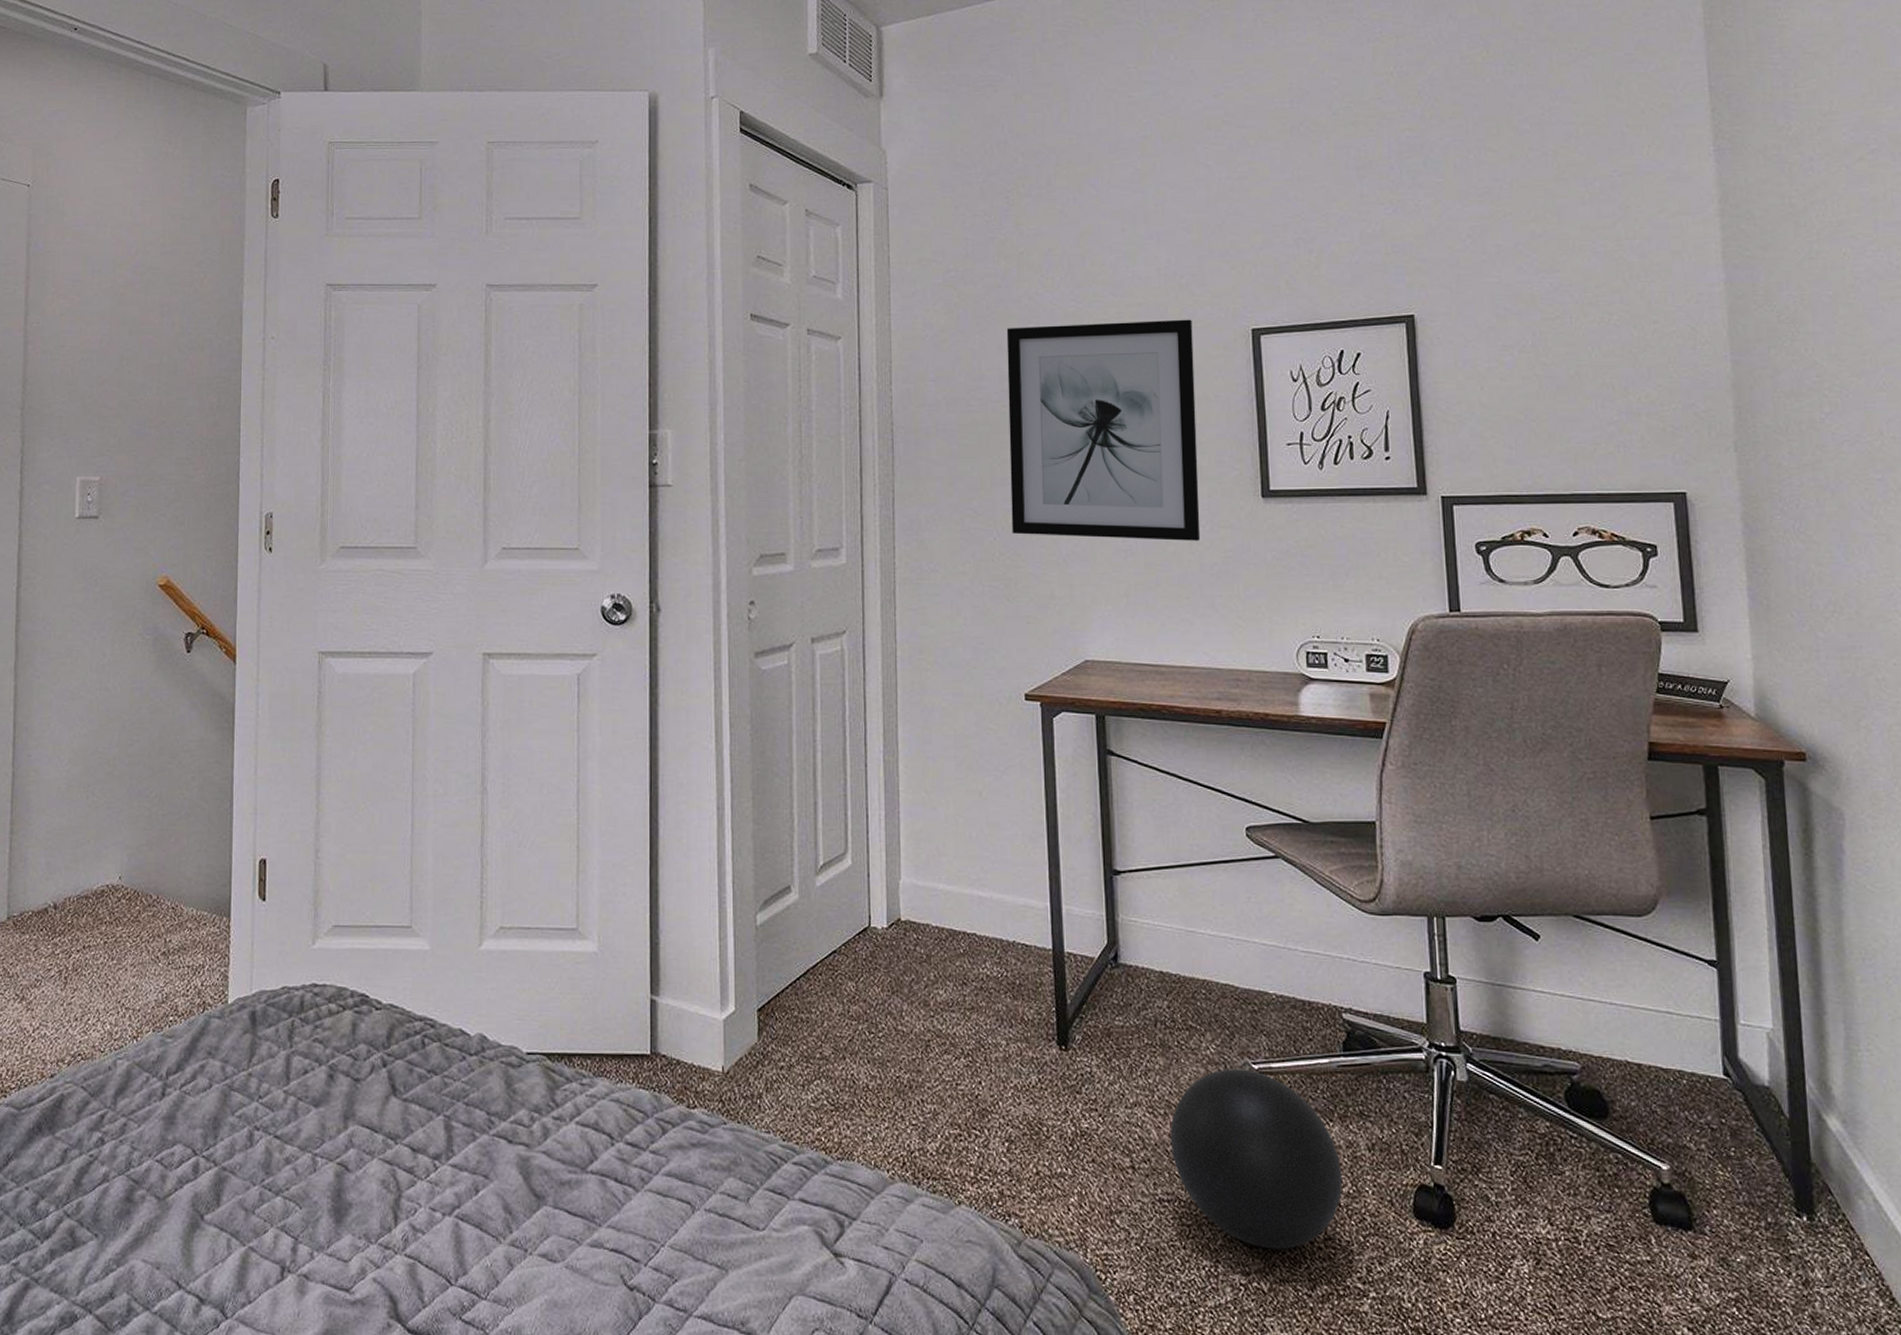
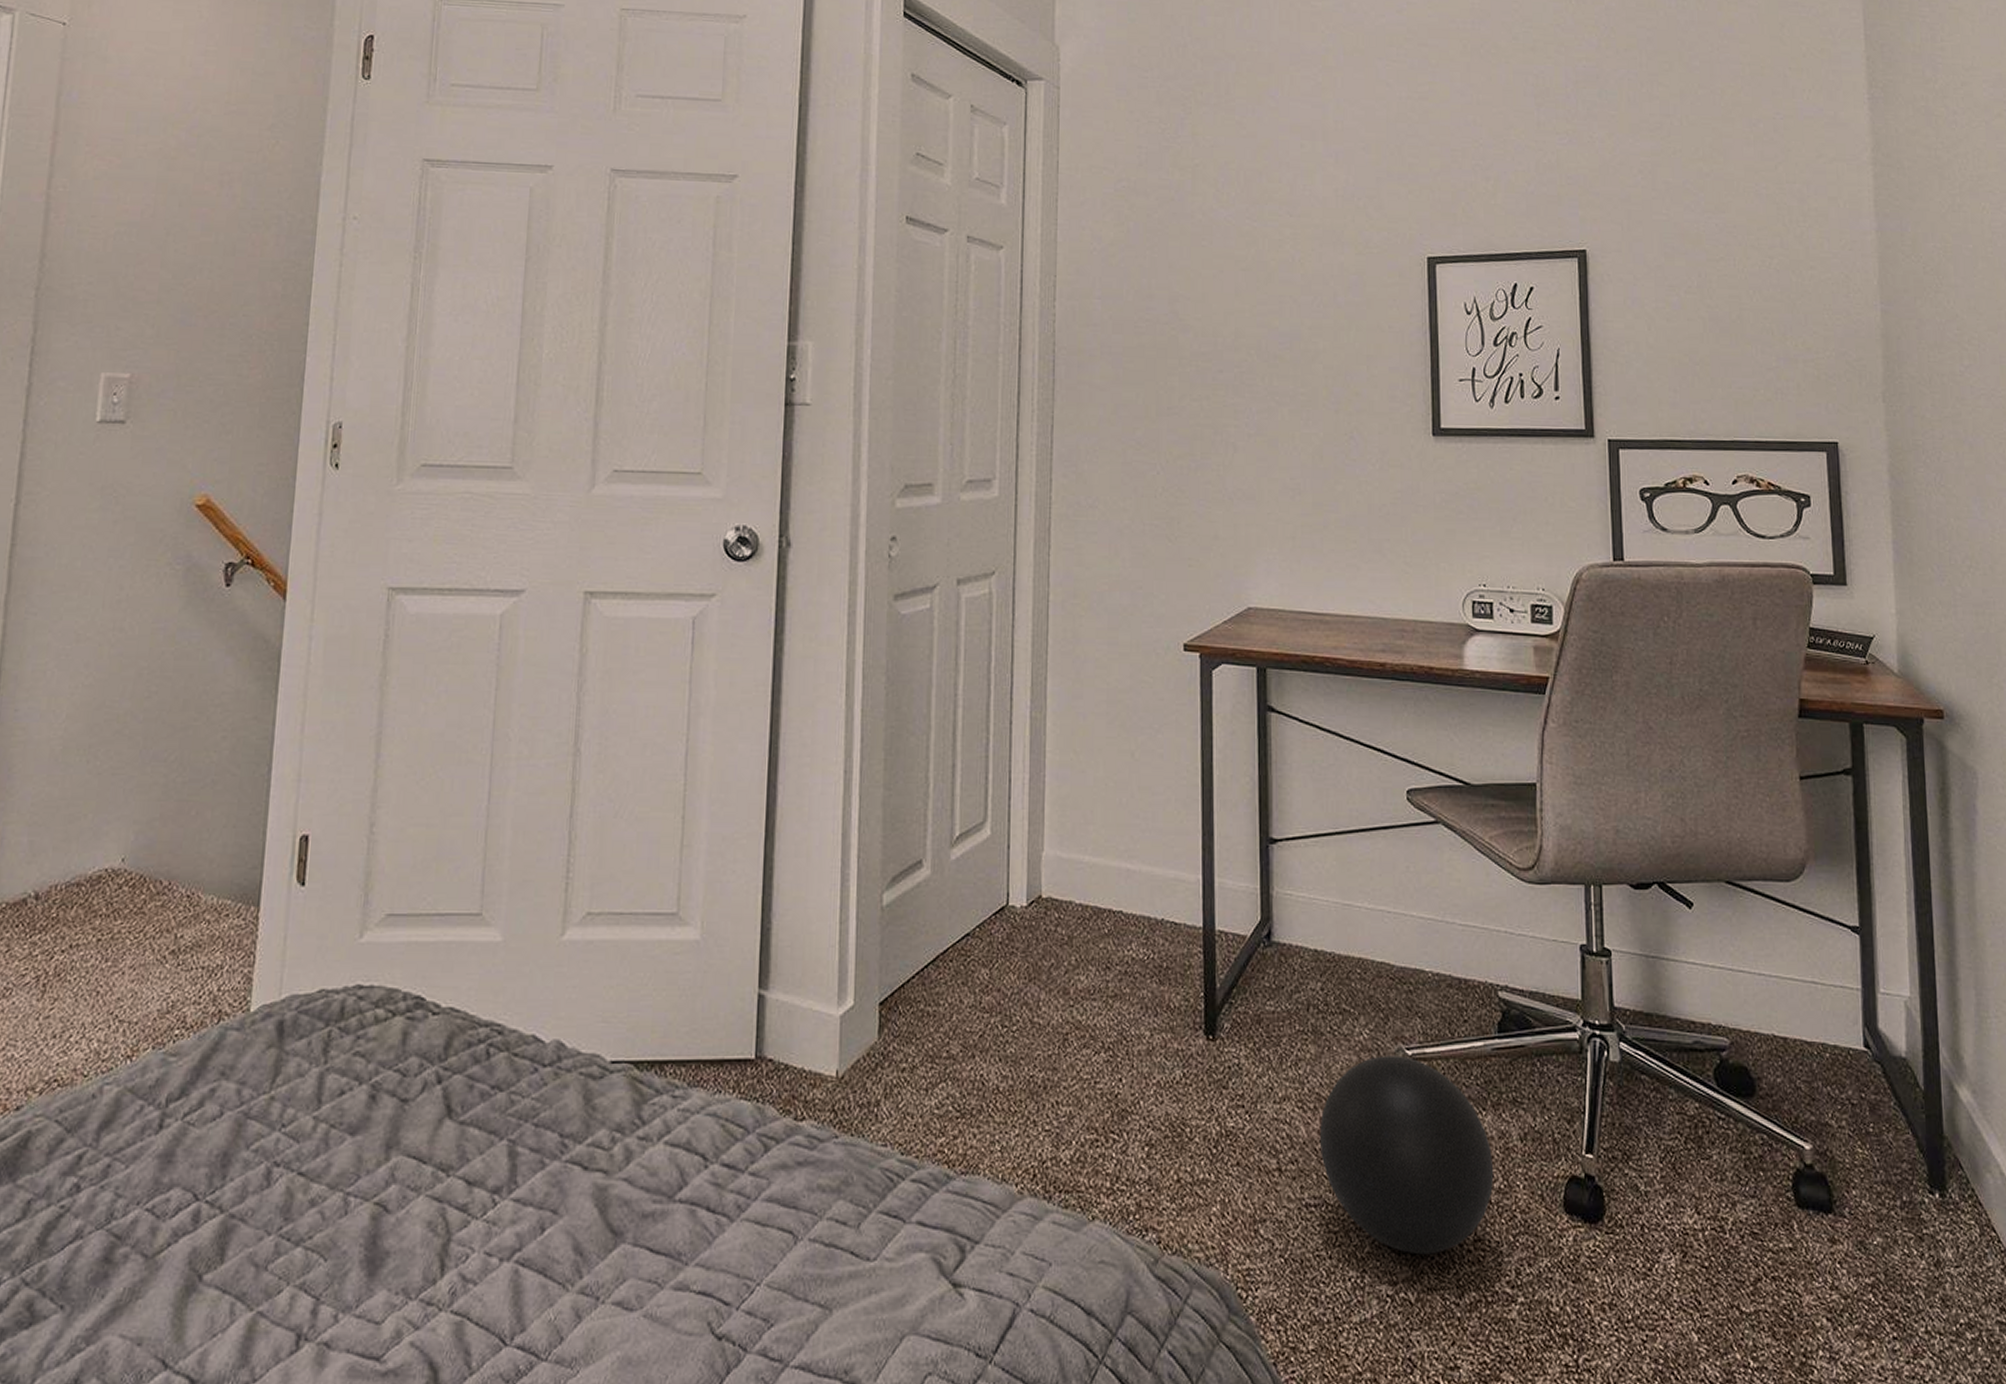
wall art: present [1006,319,1201,541] -> none [1176,243,1370,480]

